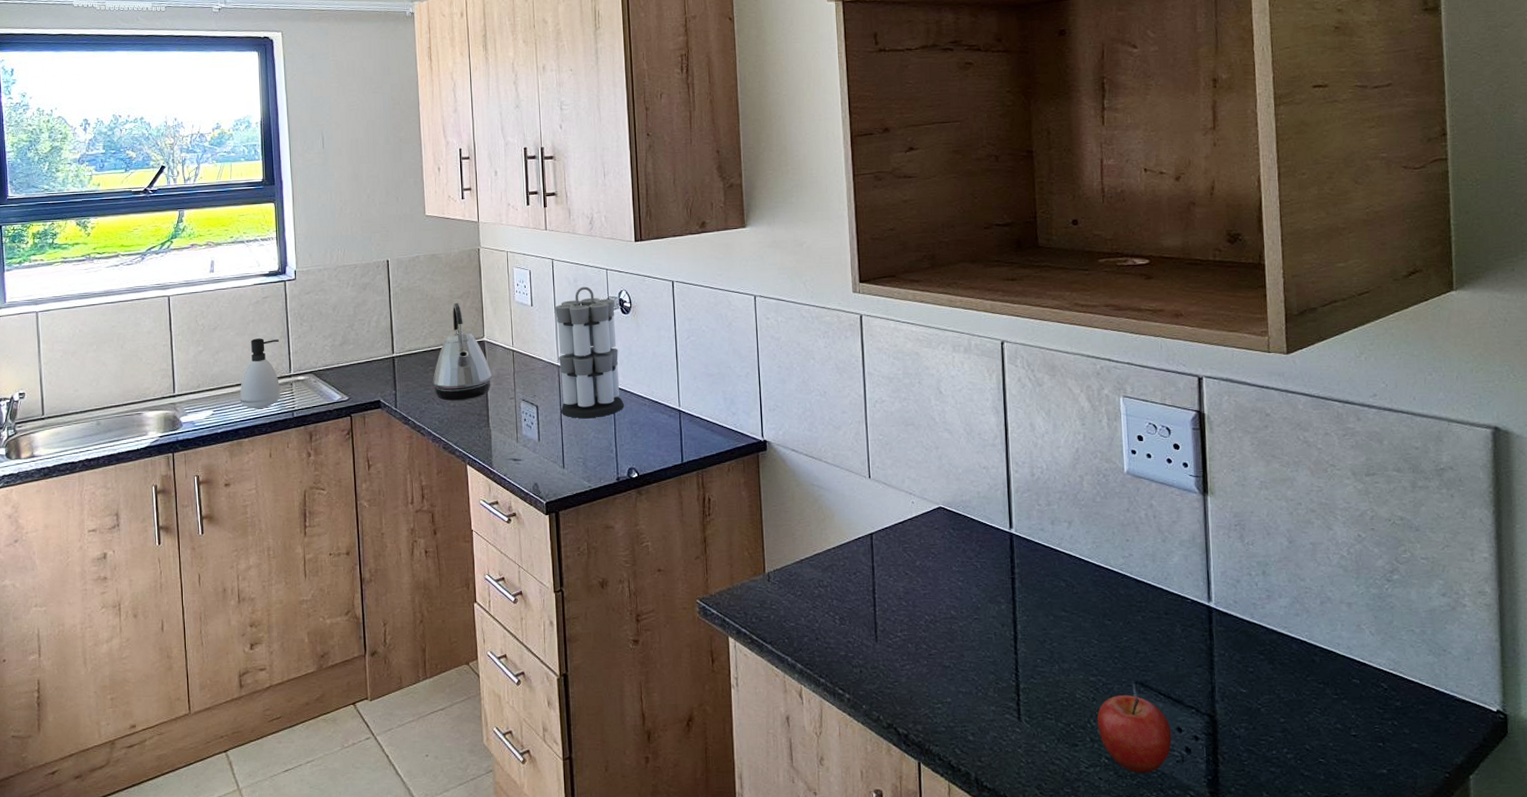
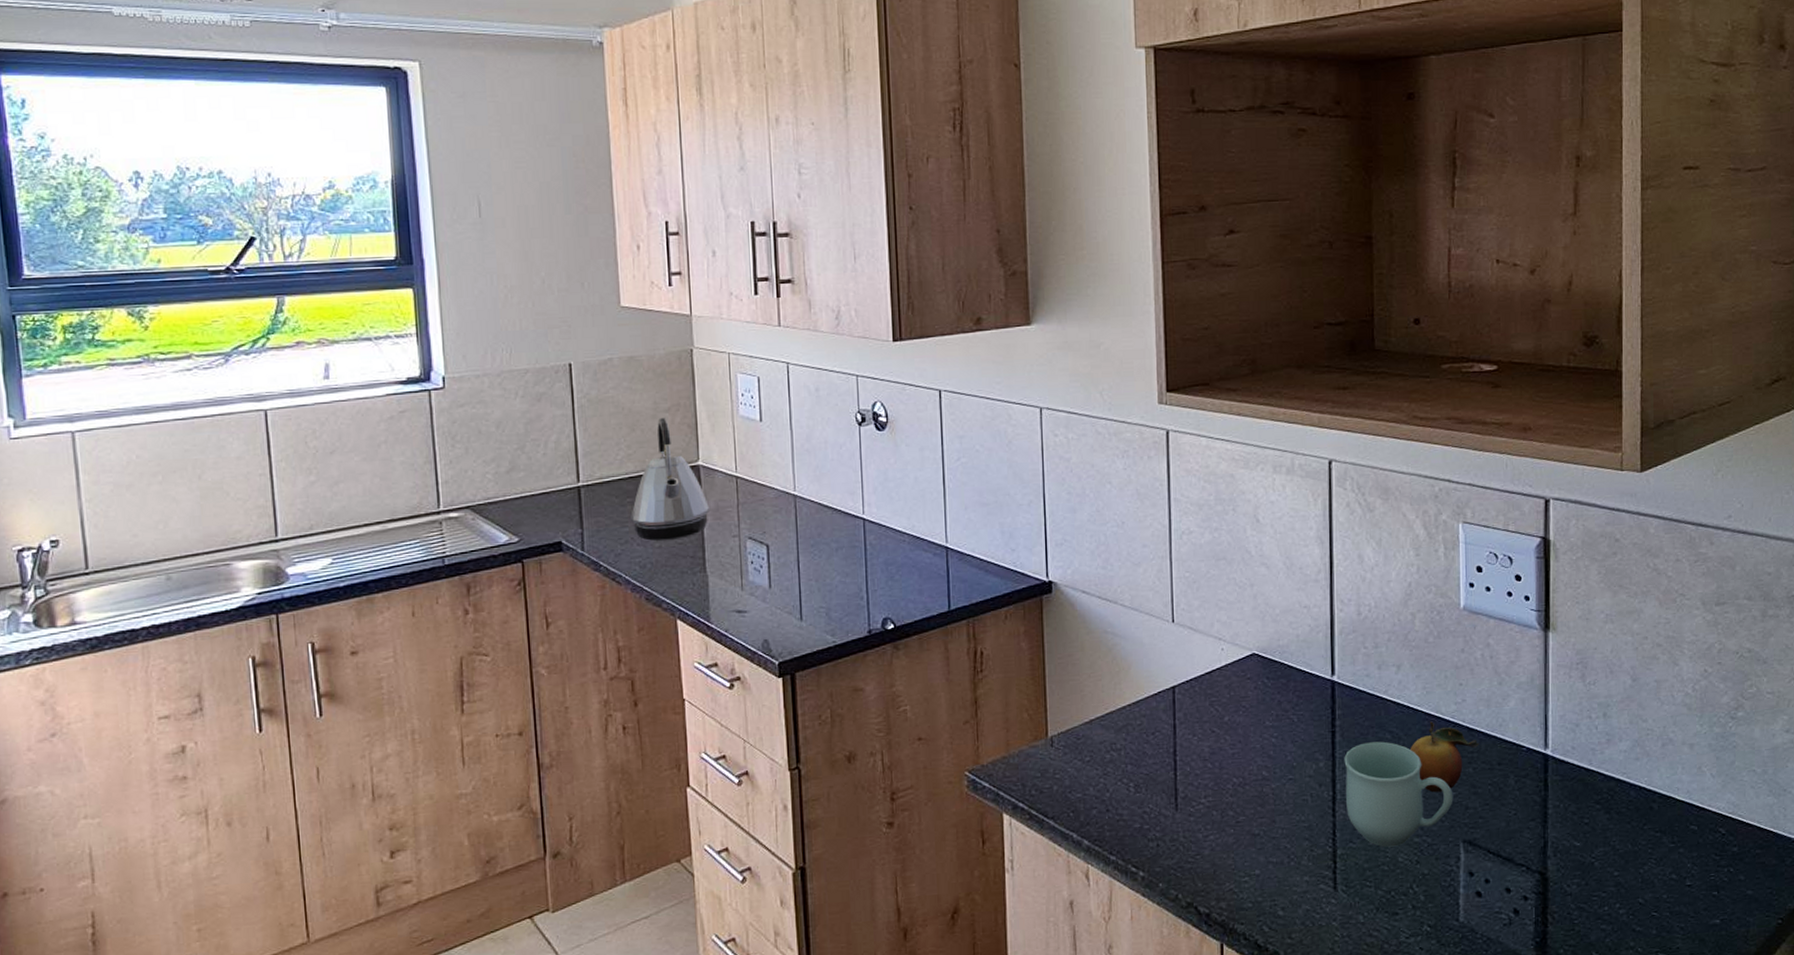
soap dispenser: present [240,338,281,410] -> none [369,464,427,556]
spice rack: present [554,286,624,419] -> none [790,397,878,560]
mug: none [1023,589,1125,684] -> present [1344,741,1453,847]
fruit: none [1083,572,1146,637] -> present [1410,721,1479,793]
fruit: present [1097,694,1172,774] -> none [1420,855,1500,941]

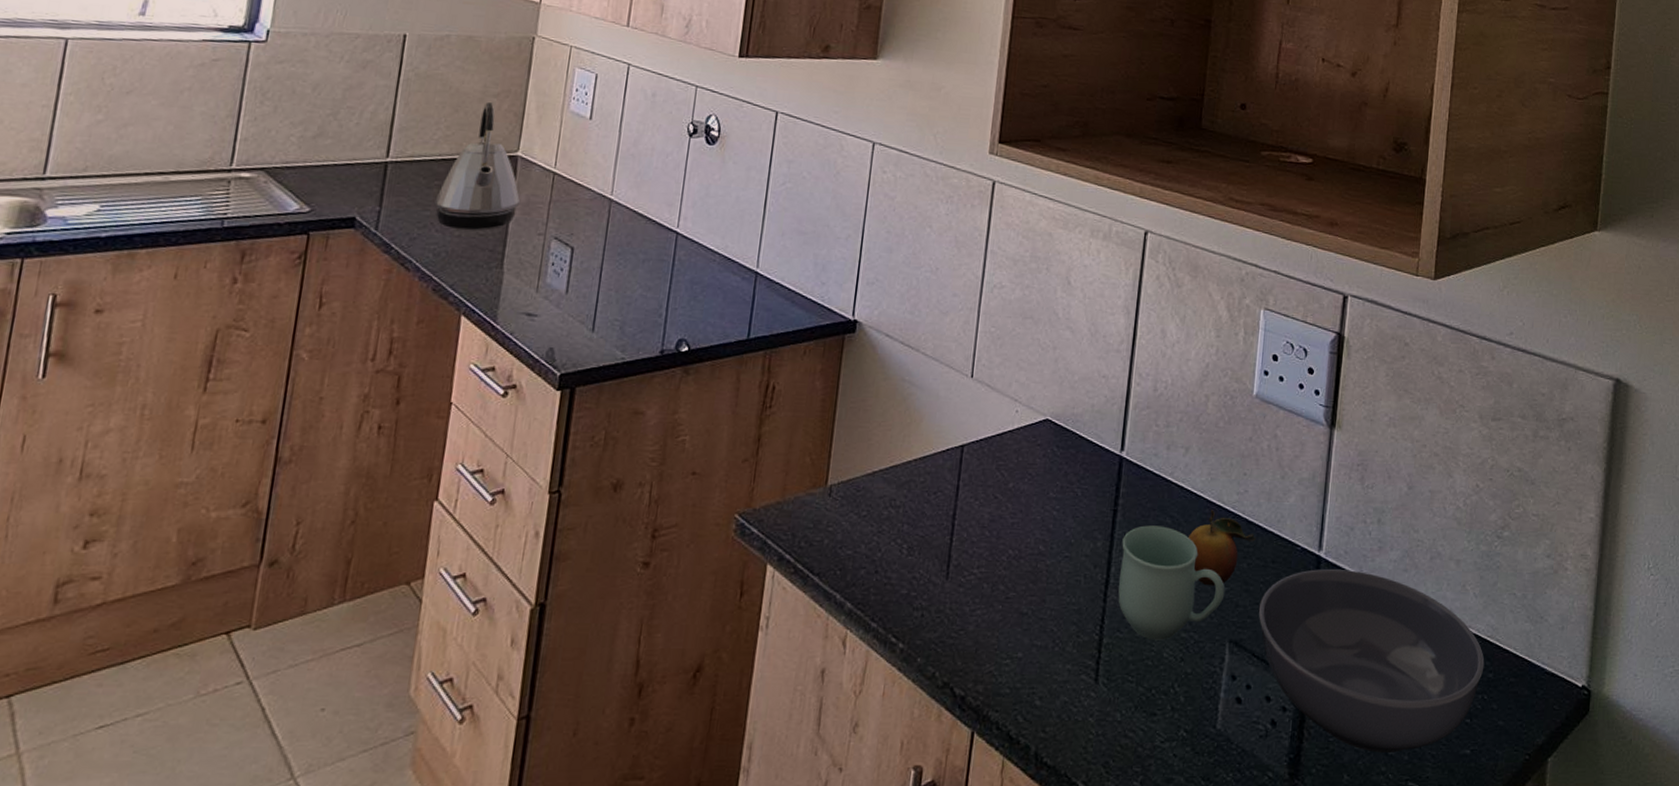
bowl: none [1489,764,1728,930] -> present [1258,569,1485,753]

